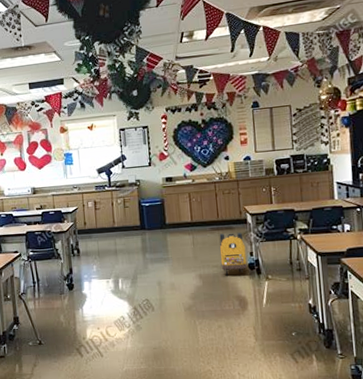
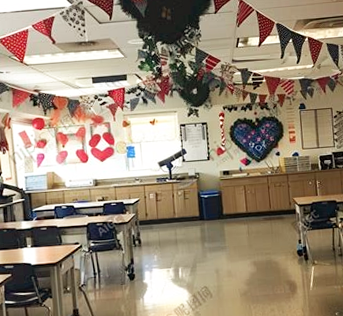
backpack: present [219,232,247,276] -> none [271,222,296,262]

